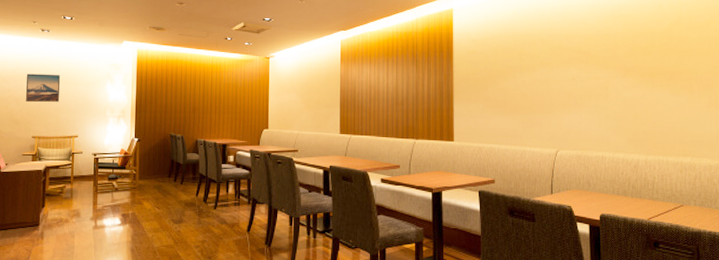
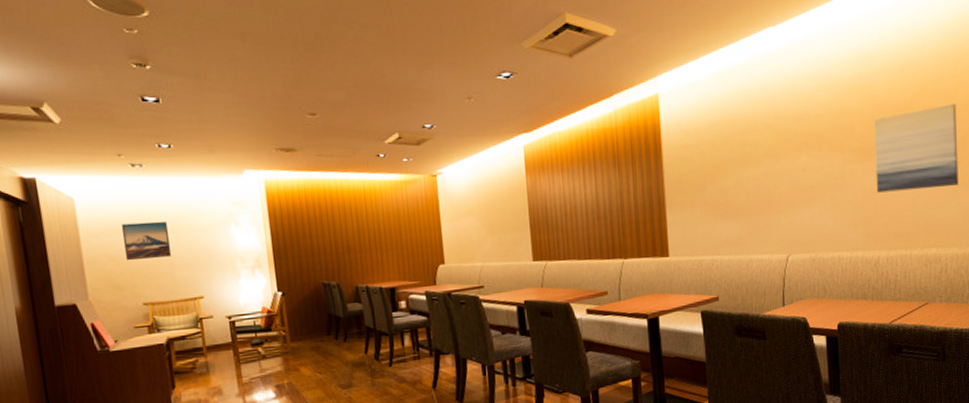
wall art: none [634,36,711,105] -> present [873,104,959,193]

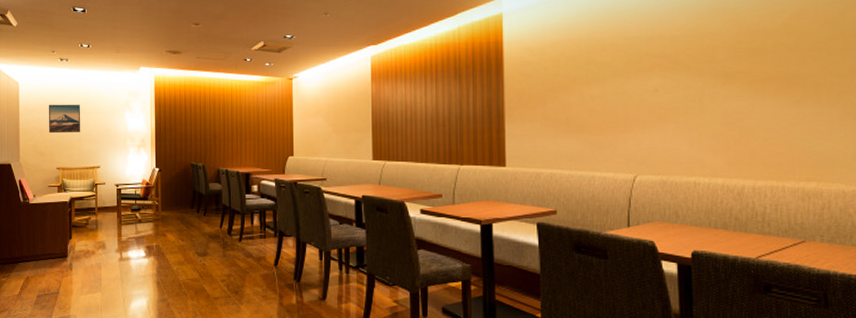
wall art: present [873,104,959,193] -> none [738,30,846,119]

